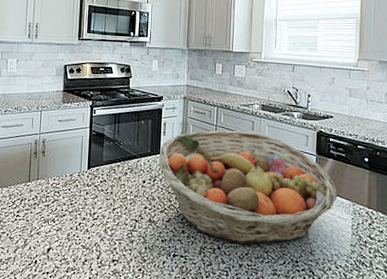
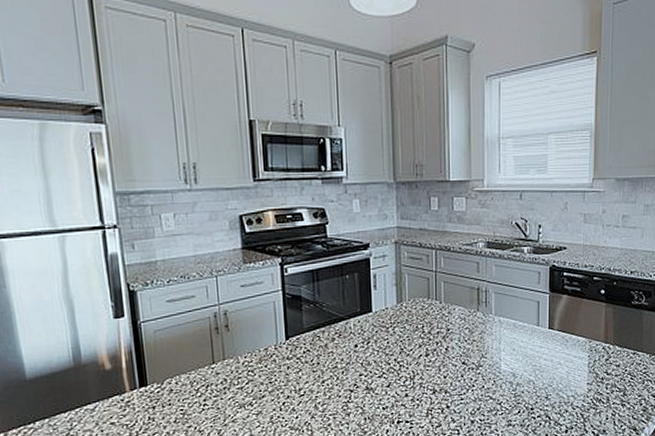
fruit basket: present [159,130,337,245] -> none [371,275,573,399]

